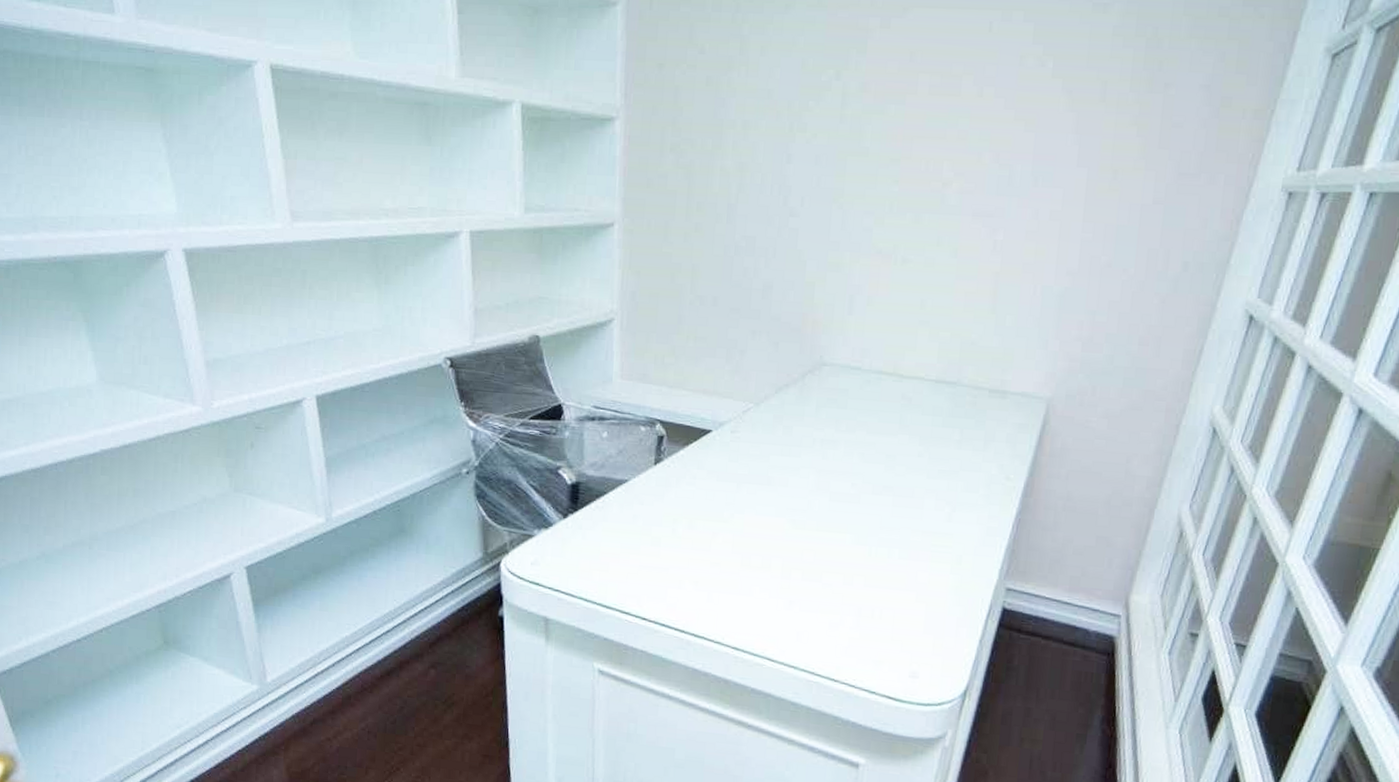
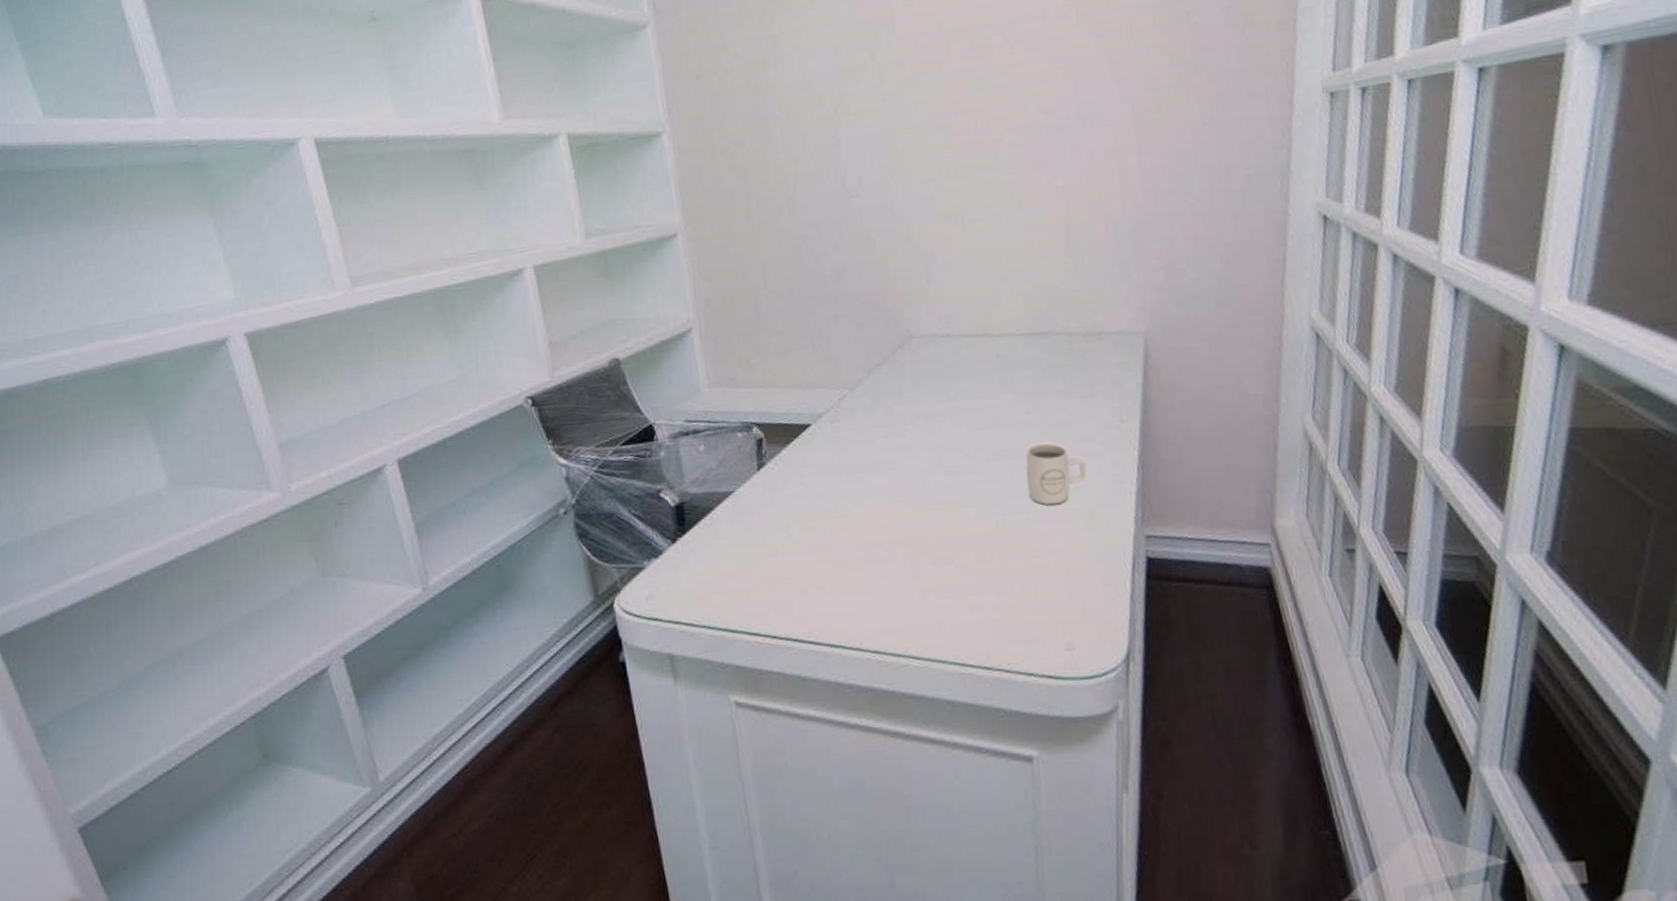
mug: none [905,486,965,546] -> present [1026,443,1087,505]

